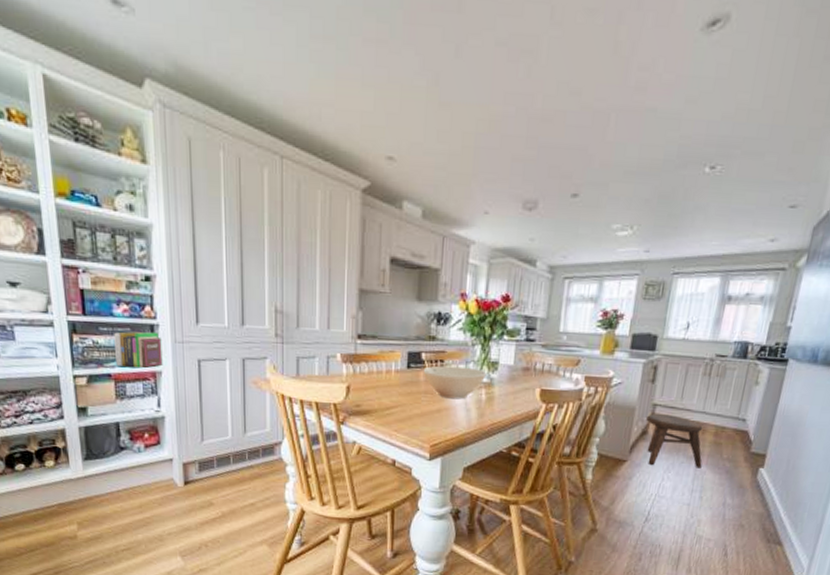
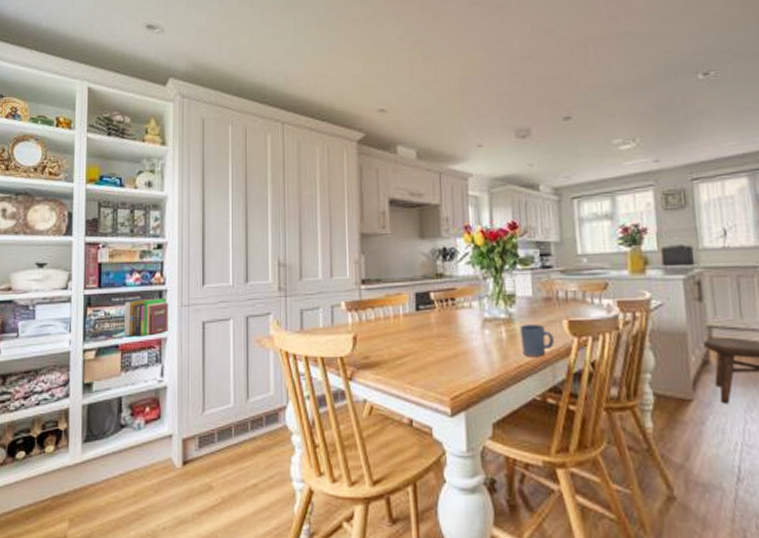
bowl: present [423,365,487,400] -> none [433,303,504,341]
mug: none [497,389,526,418] -> present [520,324,554,358]

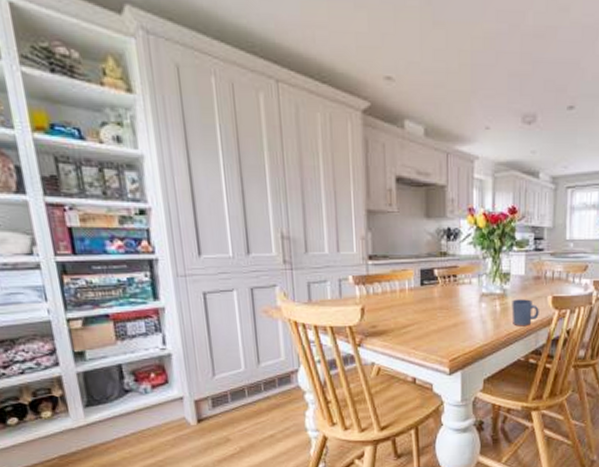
books: present [124,297,169,337] -> none [109,267,165,306]

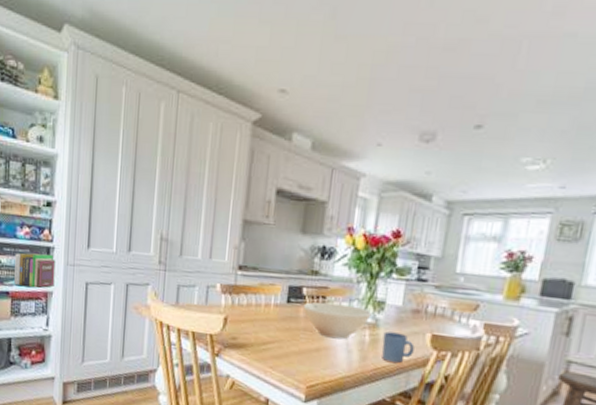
books: none [109,267,165,306] -> present [14,252,56,288]
bowl: none [437,280,499,313] -> present [303,302,372,340]

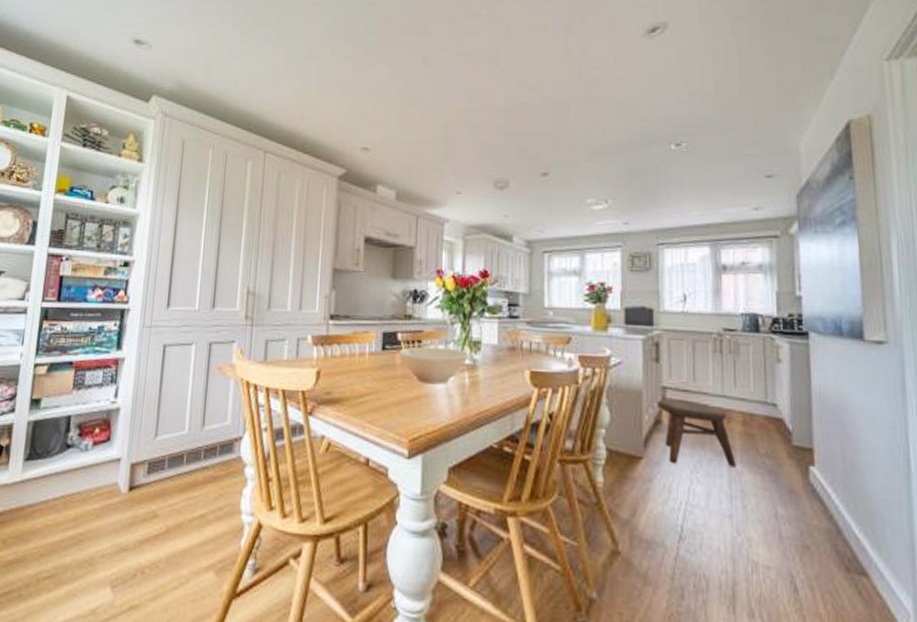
books: present [14,252,56,288] -> none [80,316,130,355]
mug: present [382,331,414,364] -> none [483,372,515,406]

